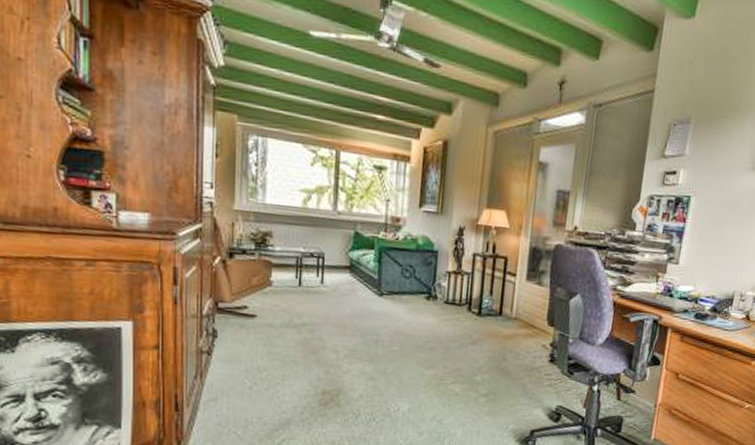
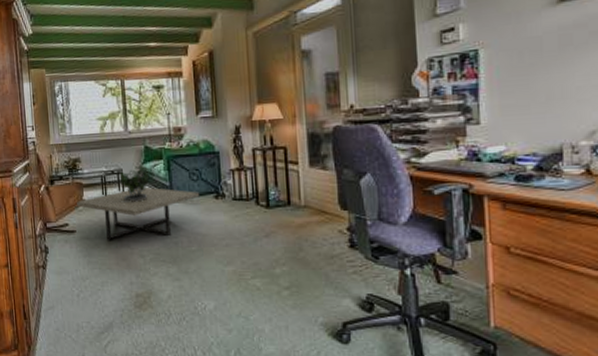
coffee table: none [262,277,410,332] -> present [77,188,200,240]
potted plant: none [318,252,361,293] -> present [119,165,154,202]

